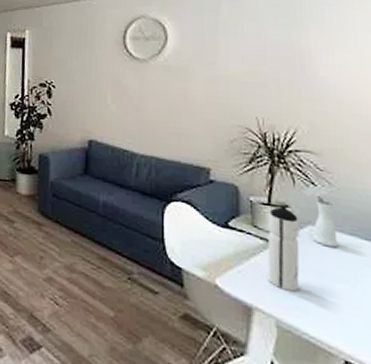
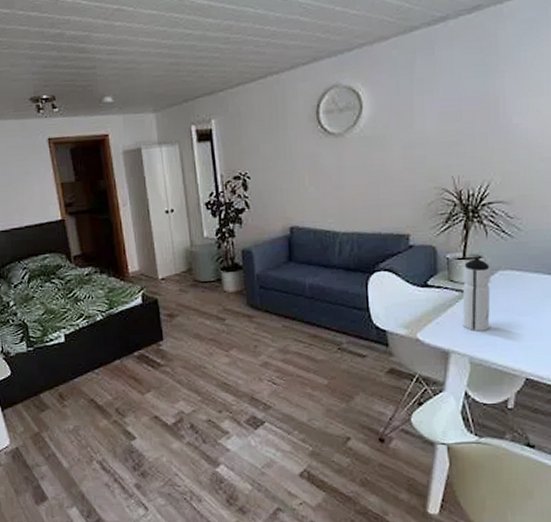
vase: present [302,185,338,248] -> none [494,232,524,287]

